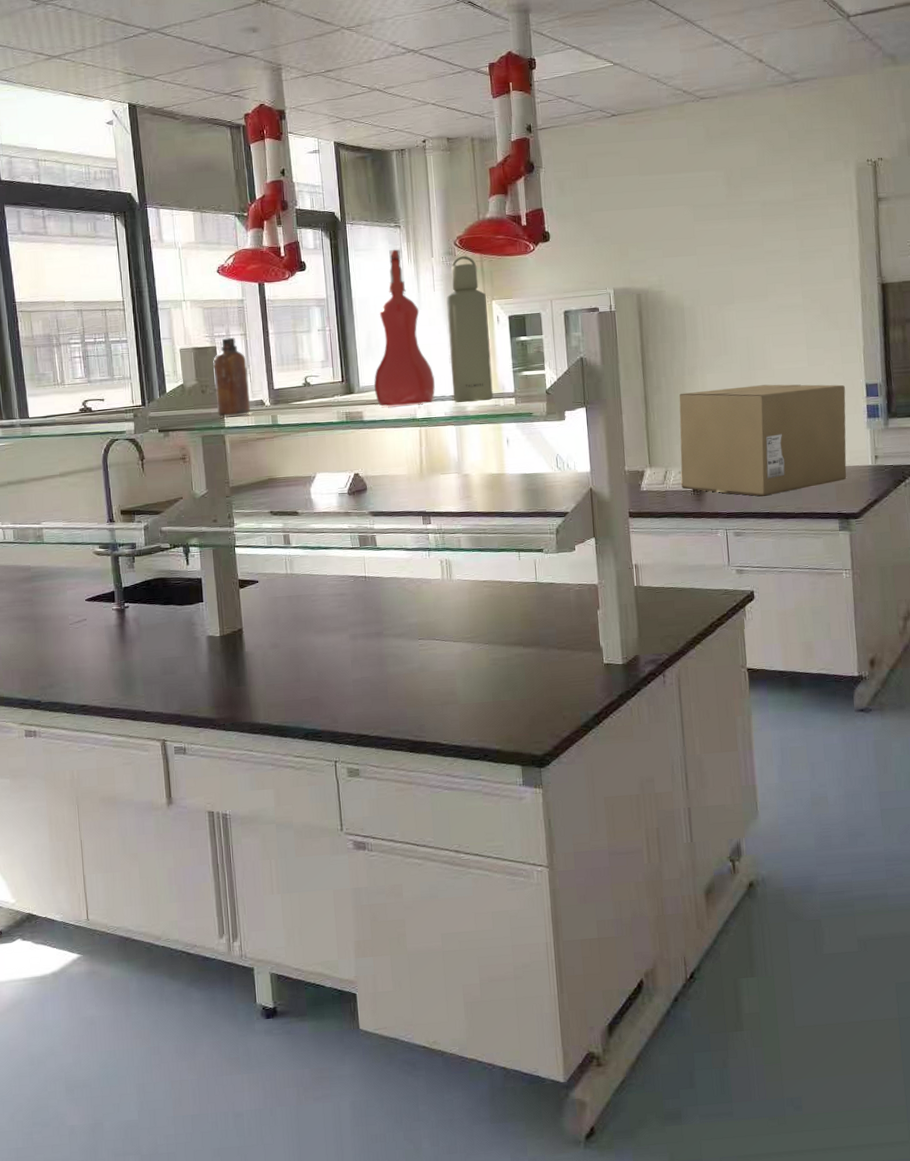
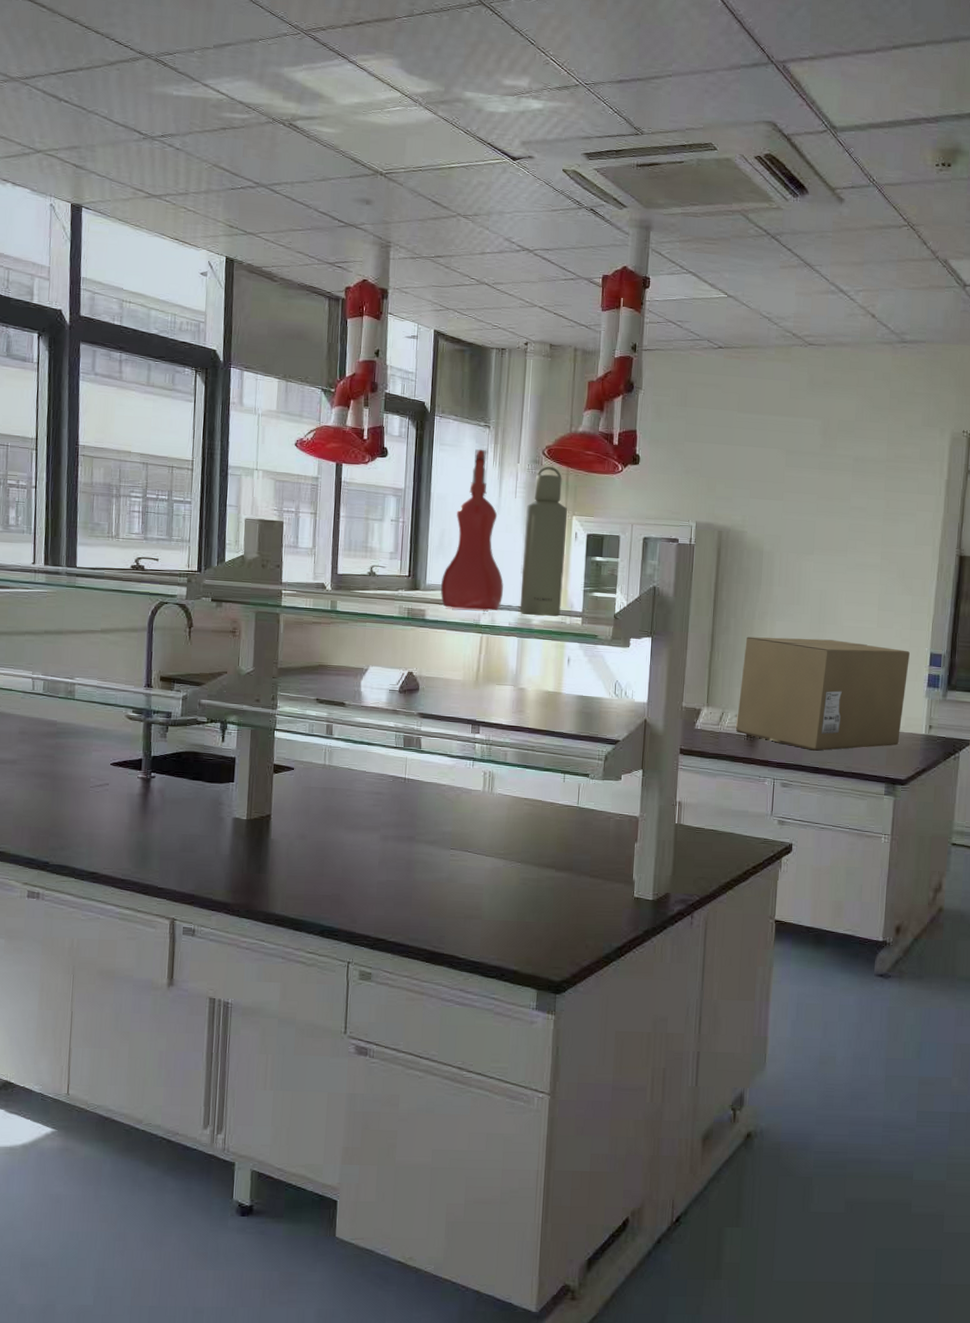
flask: present [213,337,251,417] -> none [275,513,313,596]

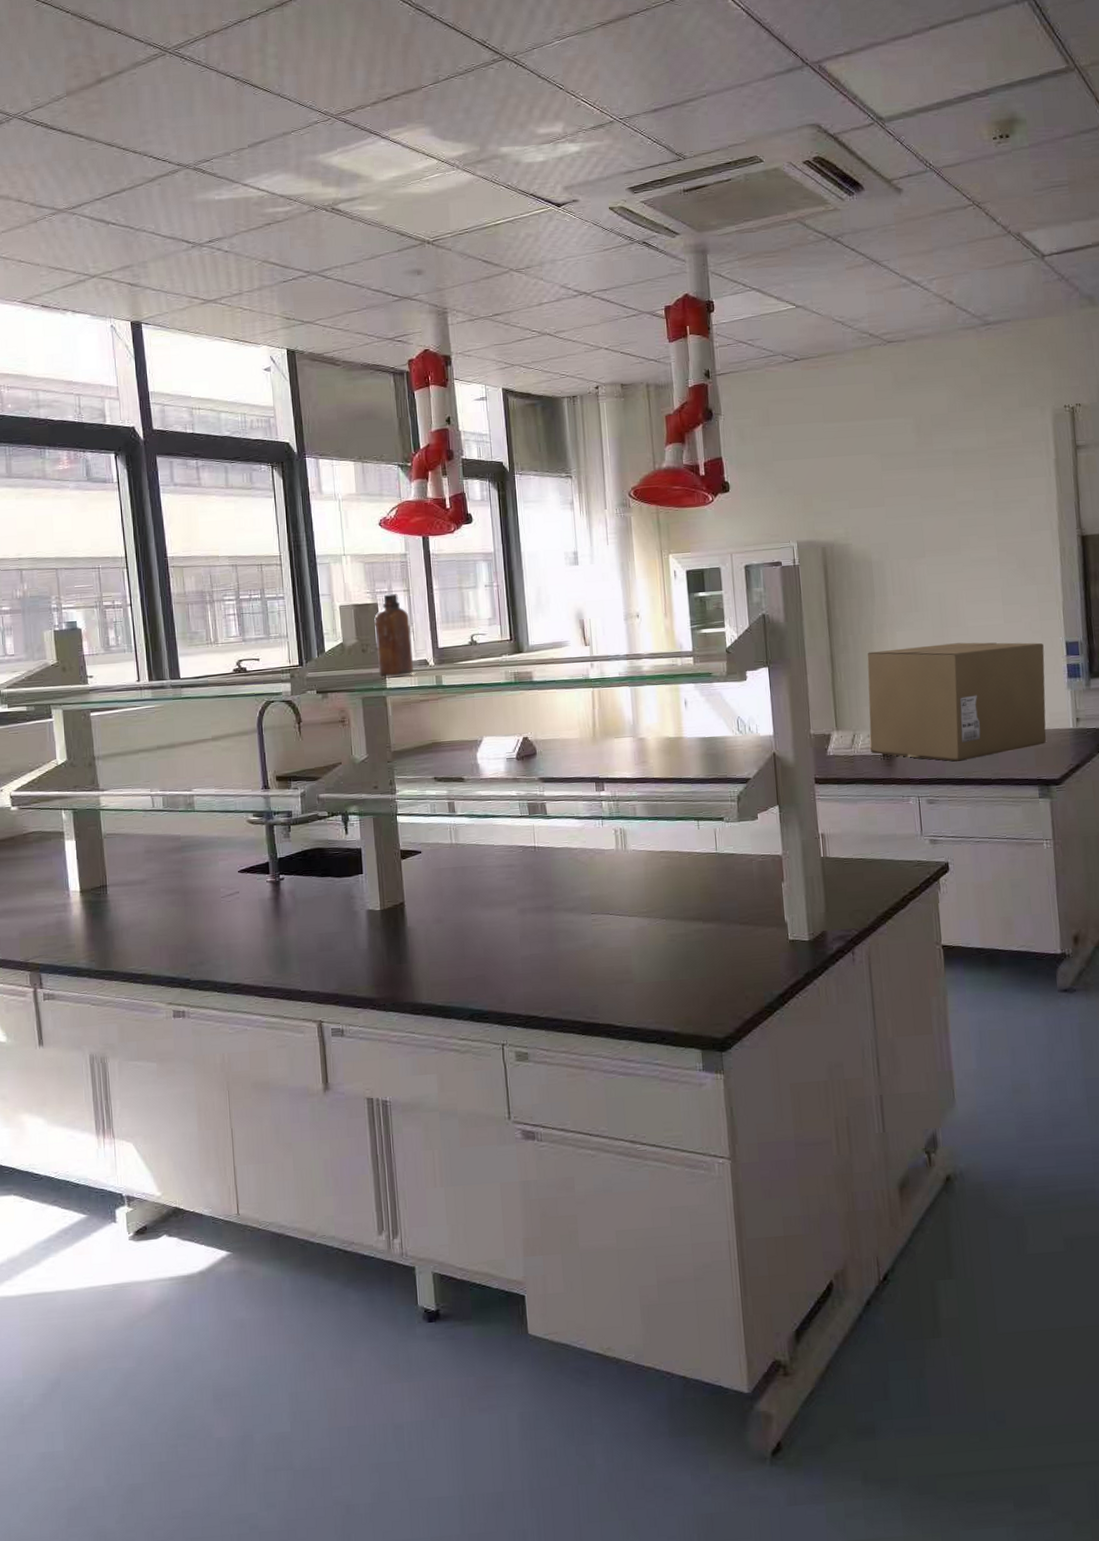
flask: none [275,513,313,596] -> present [374,593,414,678]
spray bottle: present [441,449,503,612] -> none [544,501,609,667]
bottle: present [520,466,567,617] -> none [620,507,671,663]

